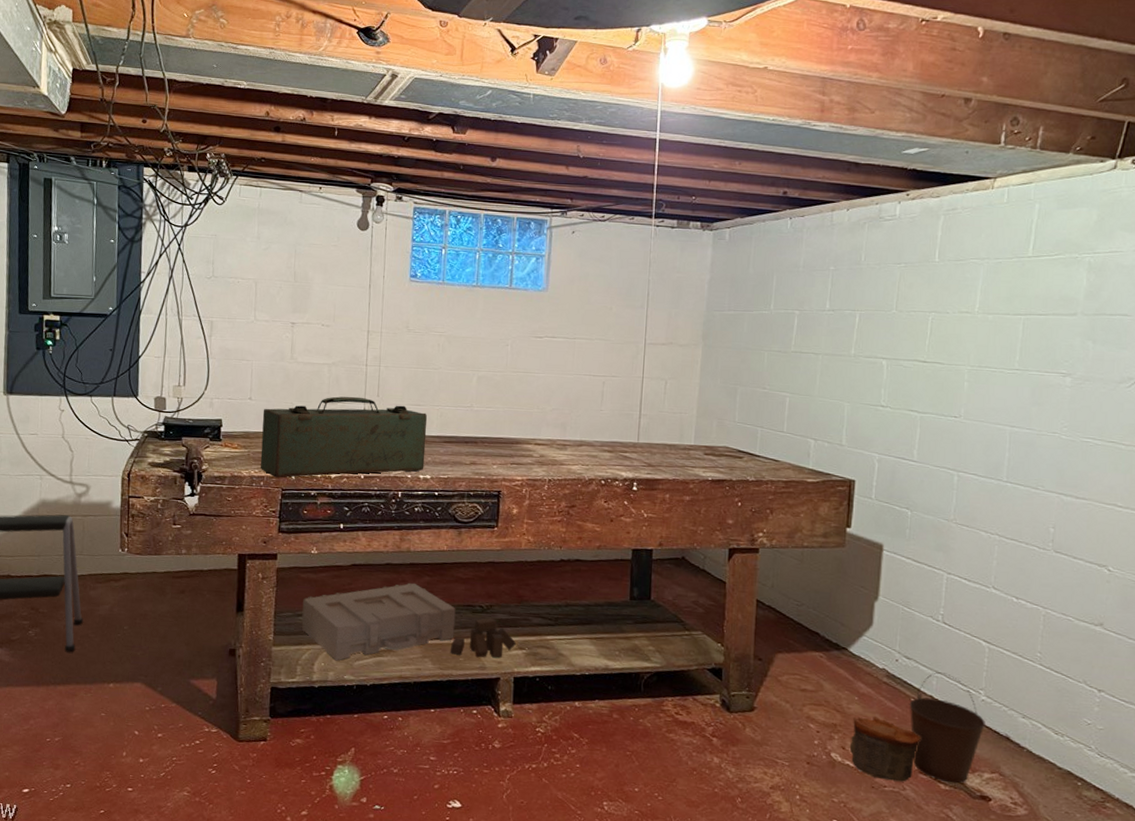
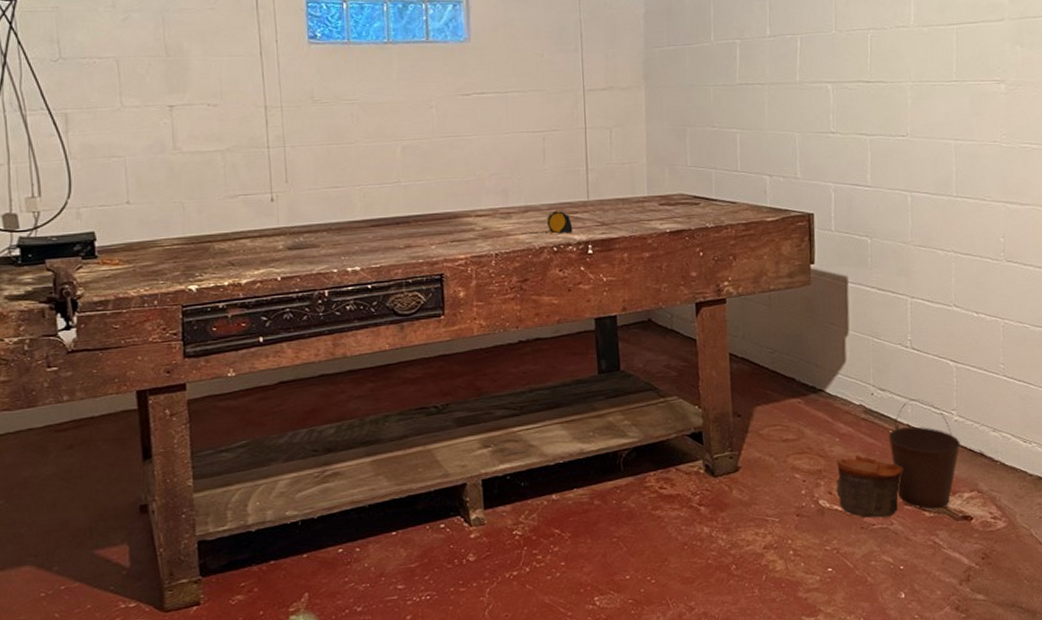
toolbox: present [260,396,428,478] -> none [146,185,352,294]
tool box: present [301,582,456,661] -> none [224,392,409,497]
wooden blocks: present [451,618,517,658] -> none [407,418,481,466]
tape measure: none [574,447,621,470] -> present [521,210,573,236]

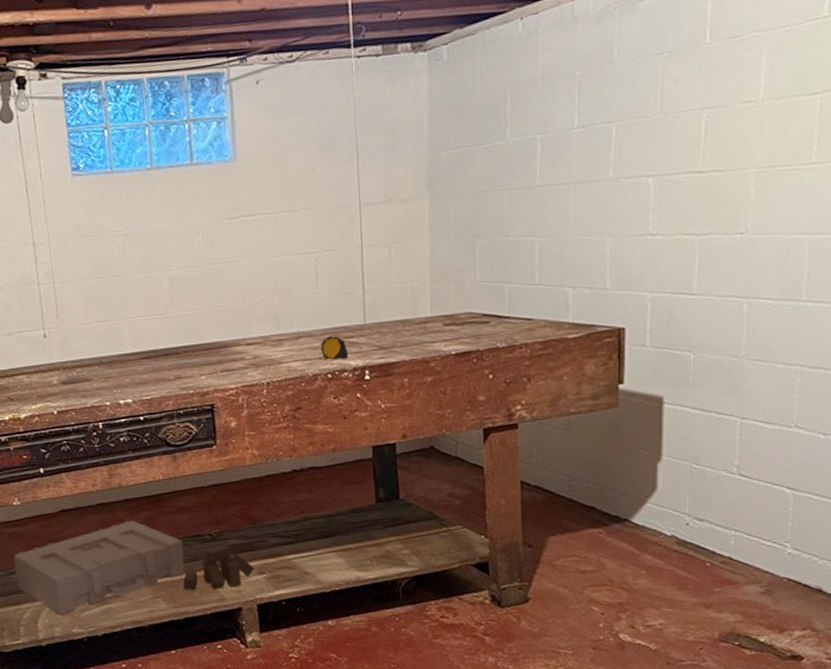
tool box: none [224,392,409,497] -> present [13,520,185,616]
wooden blocks: none [407,418,481,466] -> present [183,545,256,590]
can: present [836,454,904,519] -> none [639,588,721,654]
bucket: present [888,399,960,509] -> none [704,530,793,646]

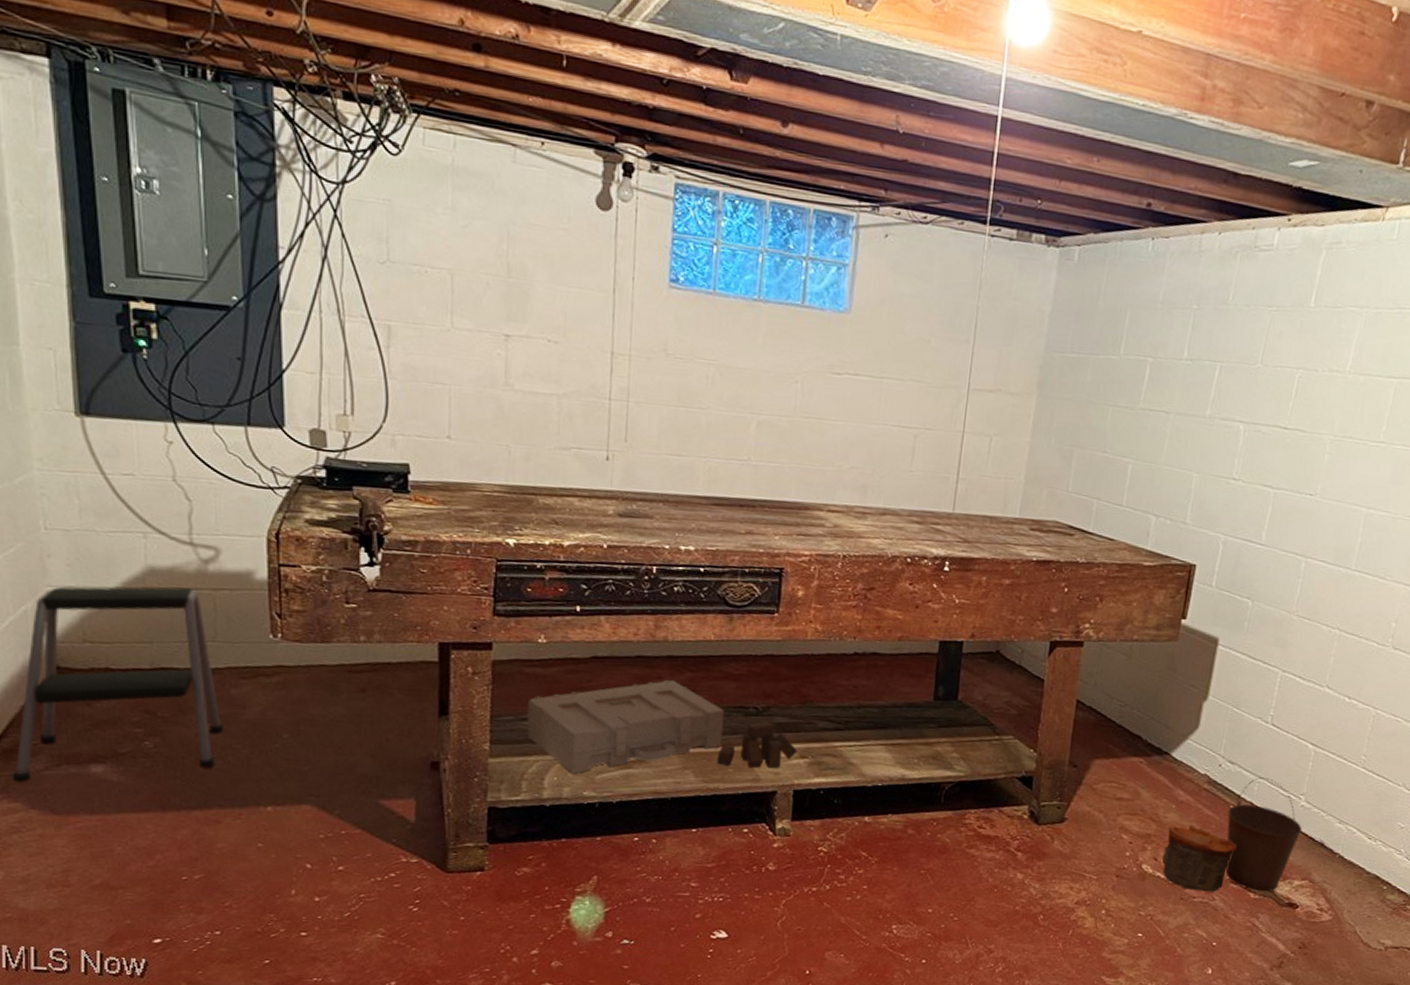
tape measure: present [294,335,349,363] -> none [875,517,932,546]
can: none [639,588,721,654] -> present [1162,824,1237,892]
bucket: none [704,530,793,646] -> present [1225,777,1302,891]

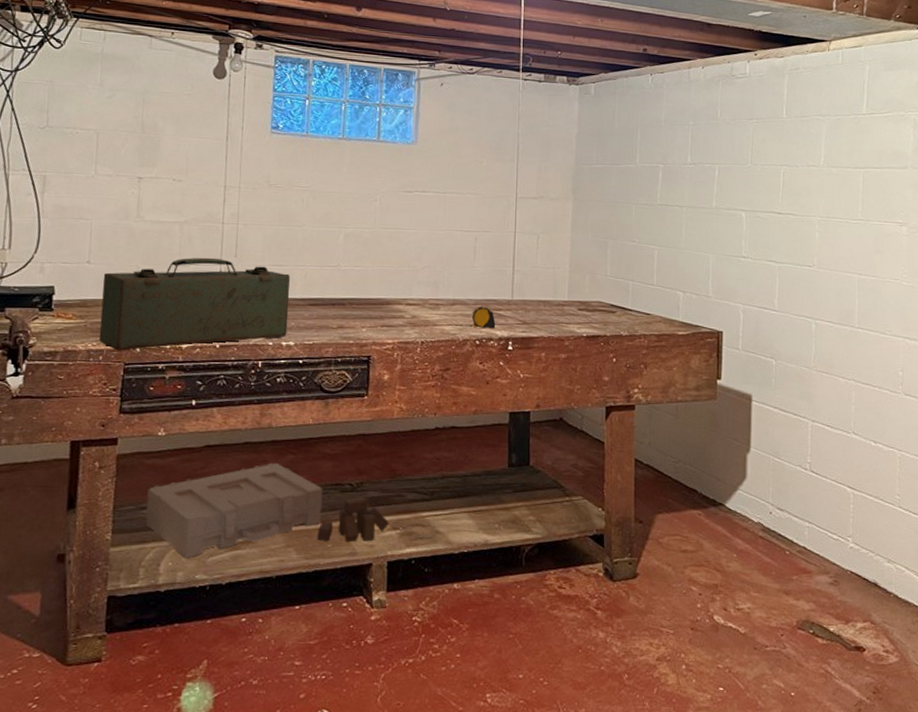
toolbox: none [465,439,692,546] -> present [98,257,291,351]
tape measure: none [875,517,932,546] -> present [447,305,496,329]
can: present [1162,824,1237,892] -> none [731,572,798,640]
bucket: present [1225,777,1302,891] -> none [784,522,855,635]

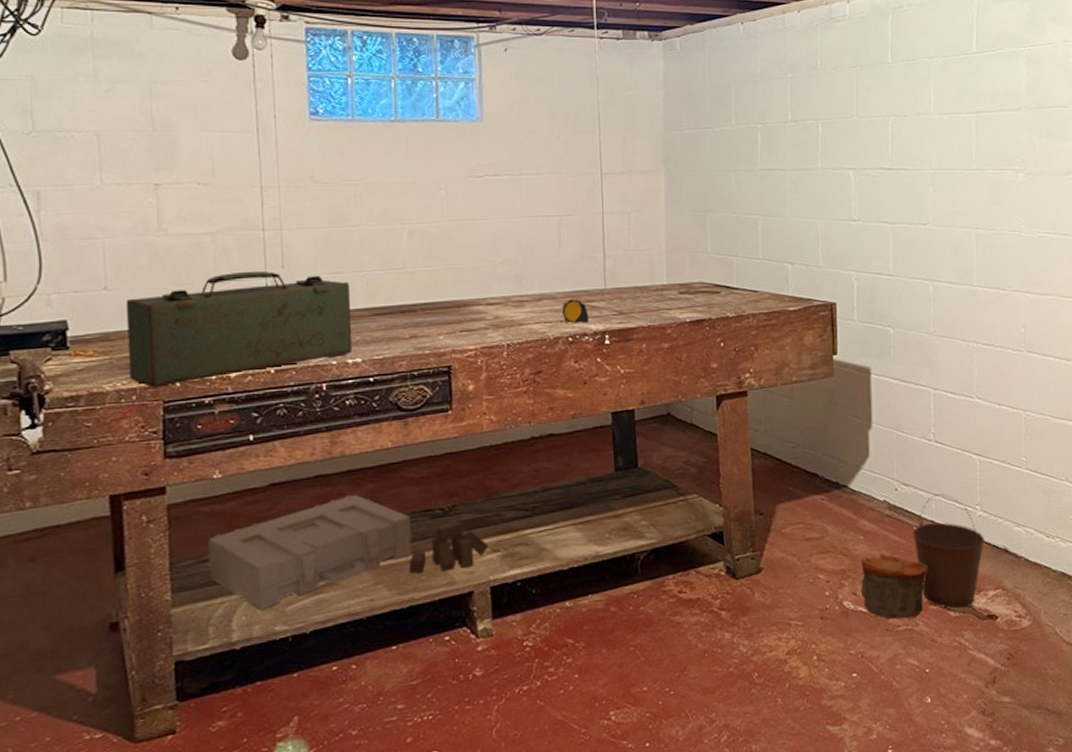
can: none [731,572,798,640] -> present [860,552,928,620]
bucket: none [784,522,855,635] -> present [912,494,985,608]

